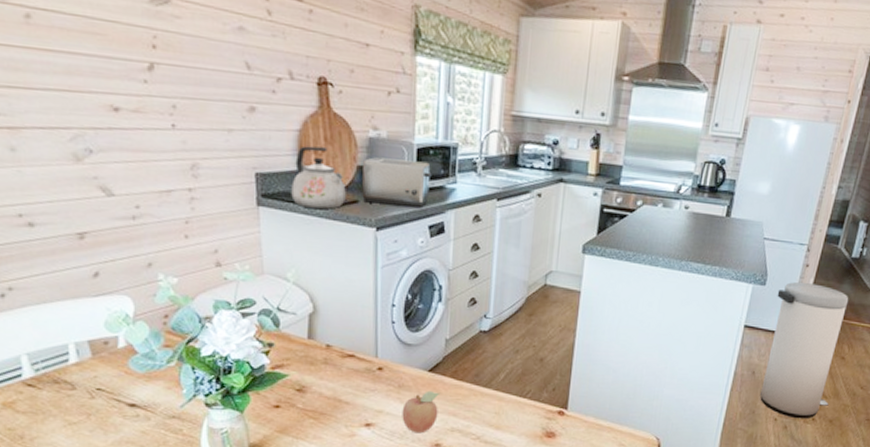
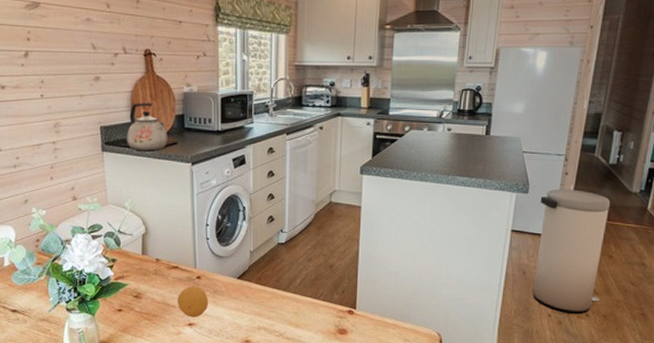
fruit: none [352,379,392,417] -> present [178,286,209,318]
toaster: present [362,157,432,208] -> none [180,107,233,146]
fruit: present [402,390,441,434] -> none [217,295,248,332]

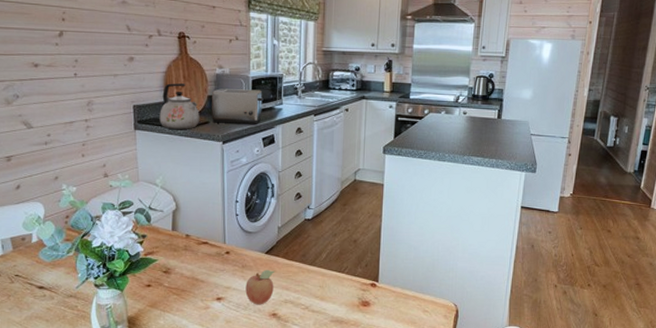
fruit: present [178,286,209,318] -> none [206,261,237,292]
toaster: none [180,107,233,146] -> present [212,88,264,125]
fruit: none [217,295,248,332] -> present [245,269,276,305]
pedal bin: present [532,189,611,315] -> none [540,169,609,285]

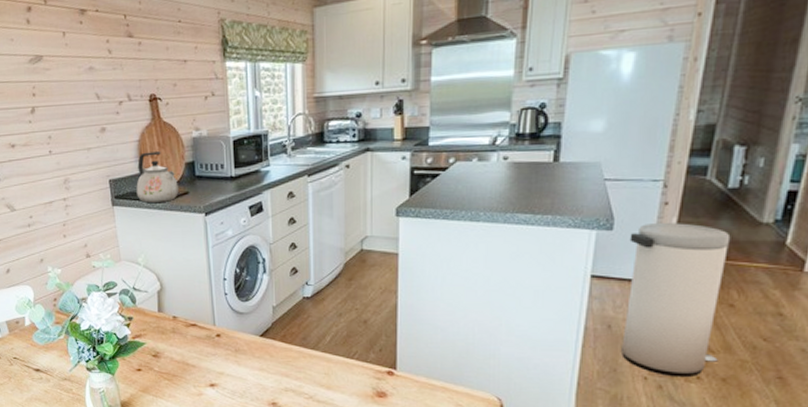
toaster: present [212,88,264,125] -> none [190,151,248,193]
fruit: present [245,269,276,305] -> none [240,354,273,393]
pedal bin: none [540,169,609,285] -> present [621,223,731,378]

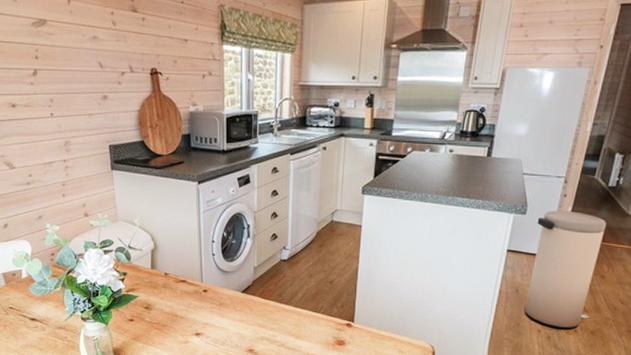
kettle: present [136,151,178,204] -> none [135,122,174,170]

